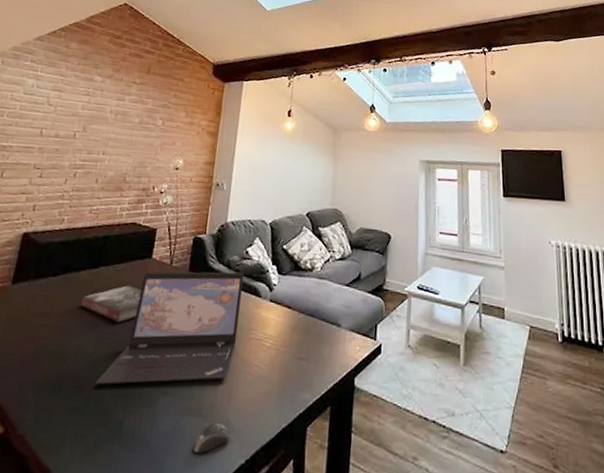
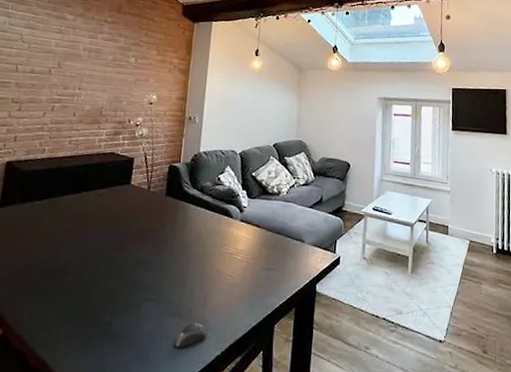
book: present [81,285,142,323] -> none [66,208,123,241]
laptop: present [94,271,244,385] -> none [83,196,217,294]

